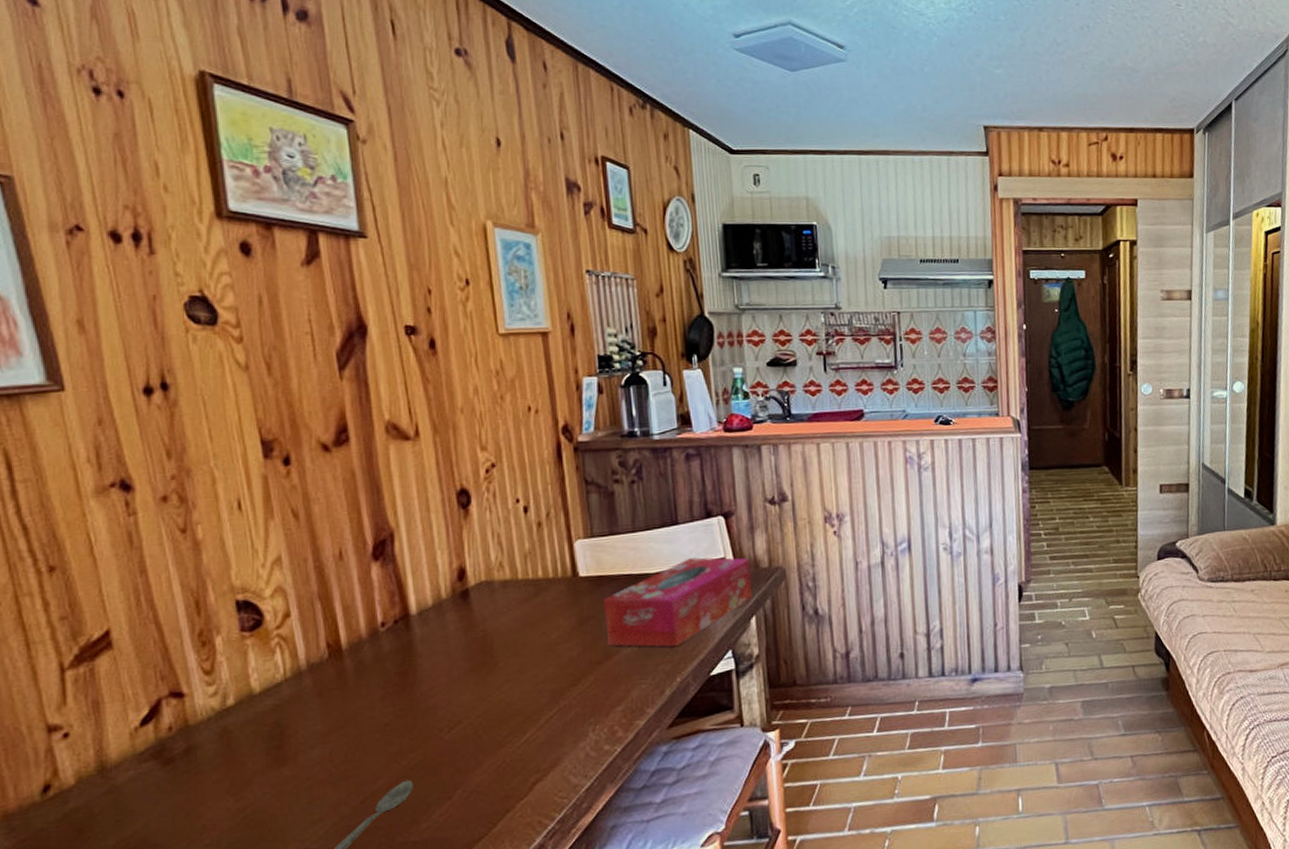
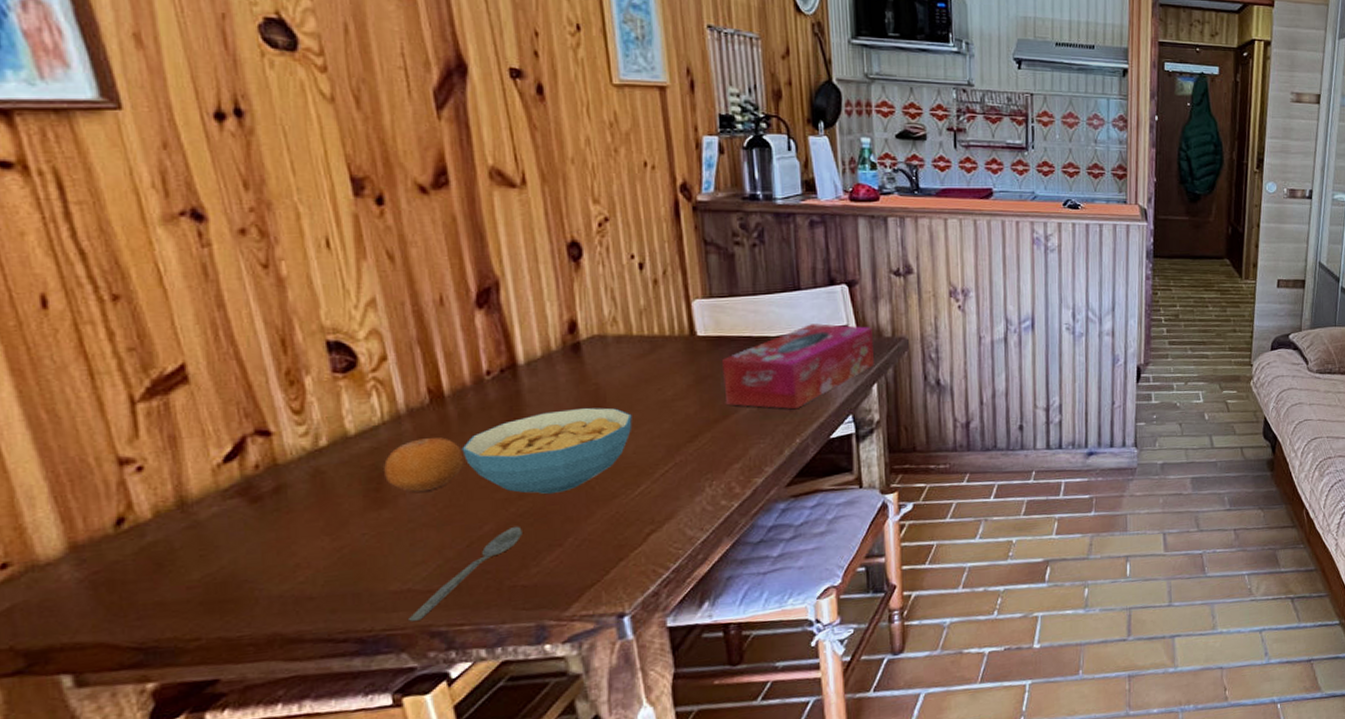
fruit: none [284,692,360,749] -> present [383,437,464,492]
cereal bowl: none [357,654,518,746] -> present [462,407,632,494]

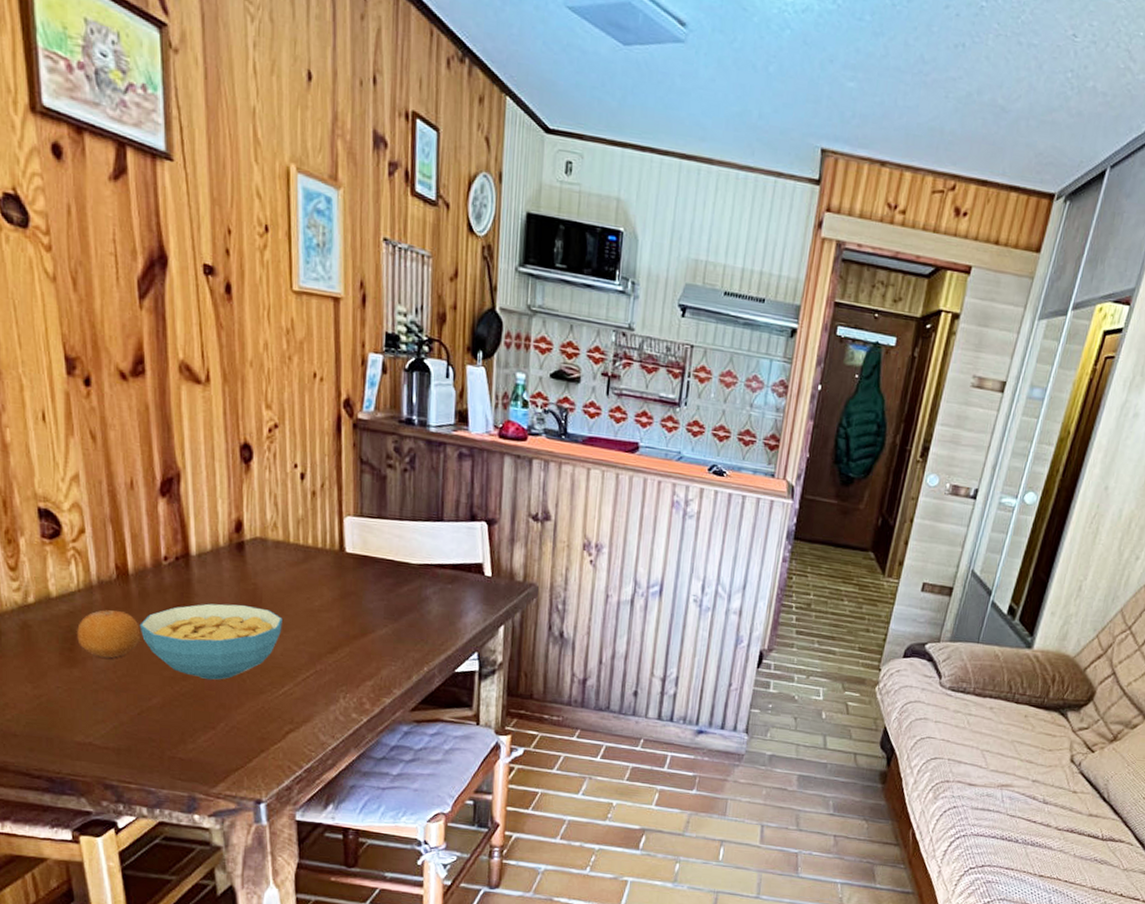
spoon: present [409,526,522,622] -> none [89,703,183,773]
tissue box: present [722,323,874,410] -> none [364,557,507,639]

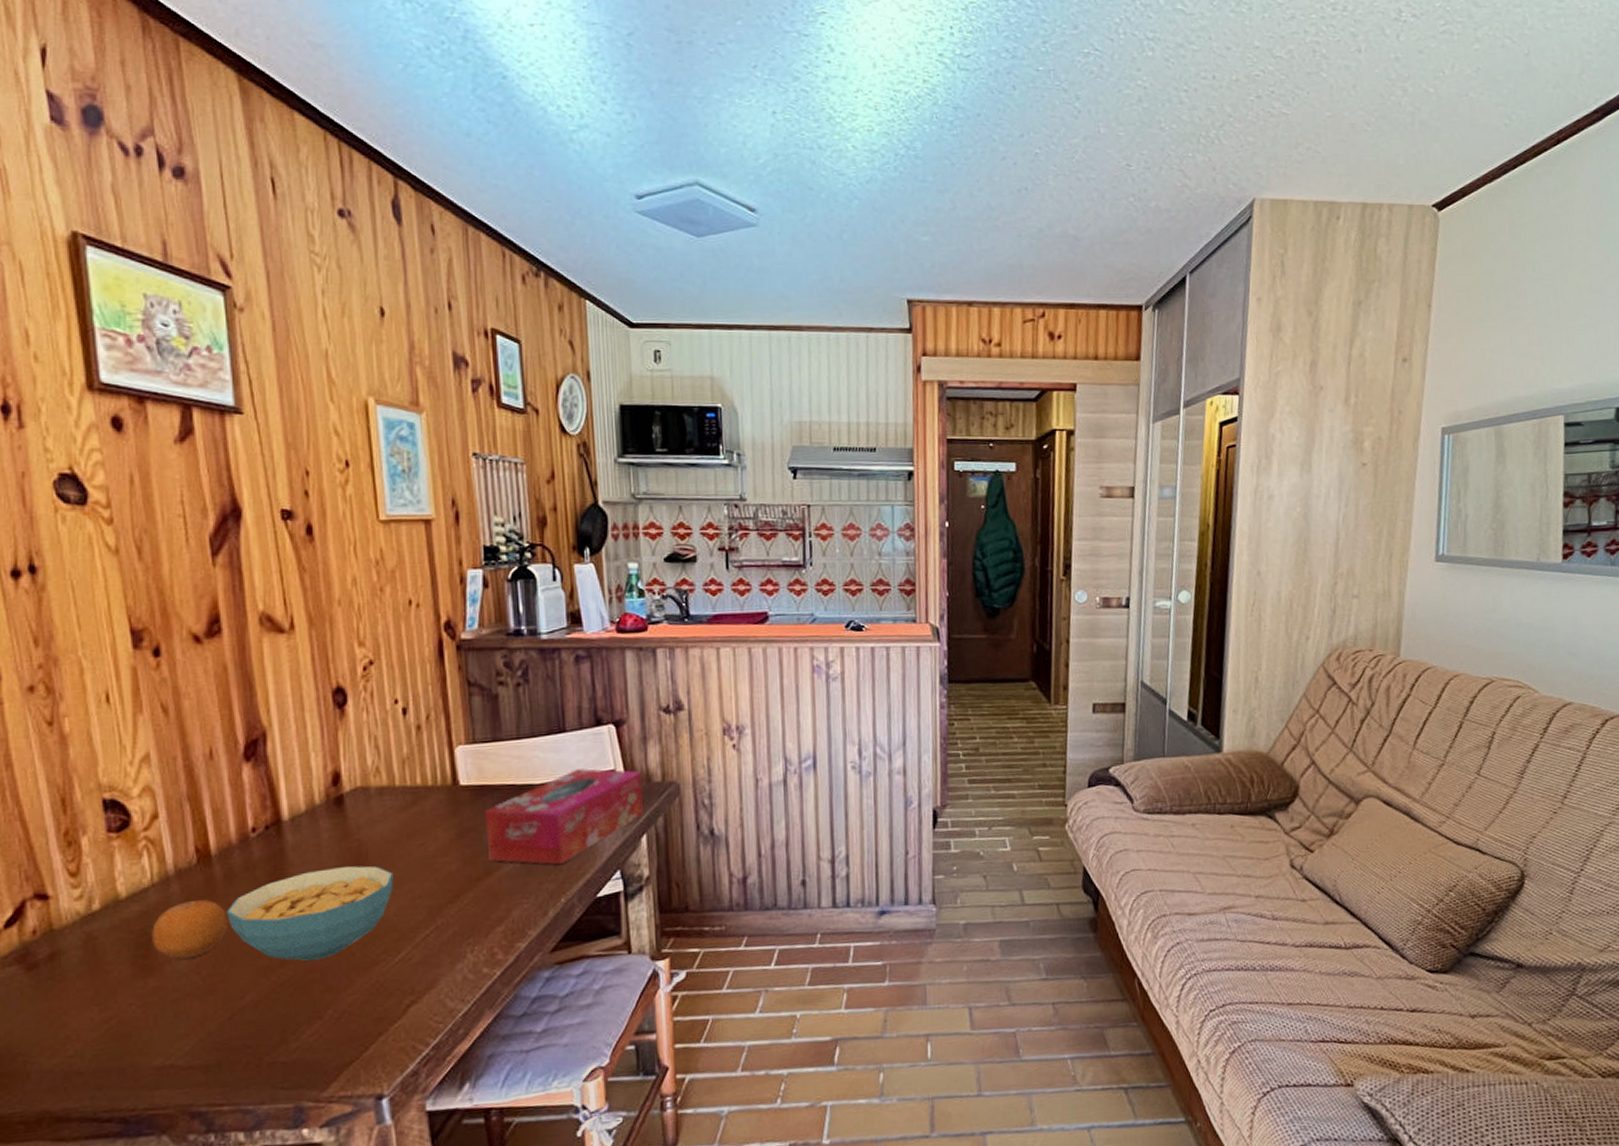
tissue box: none [364,557,507,639] -> present [484,768,643,865]

